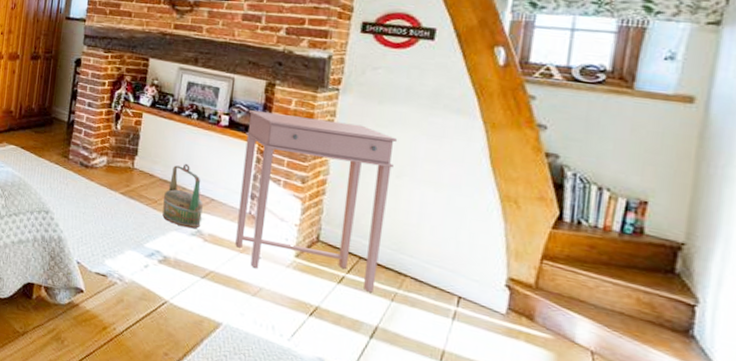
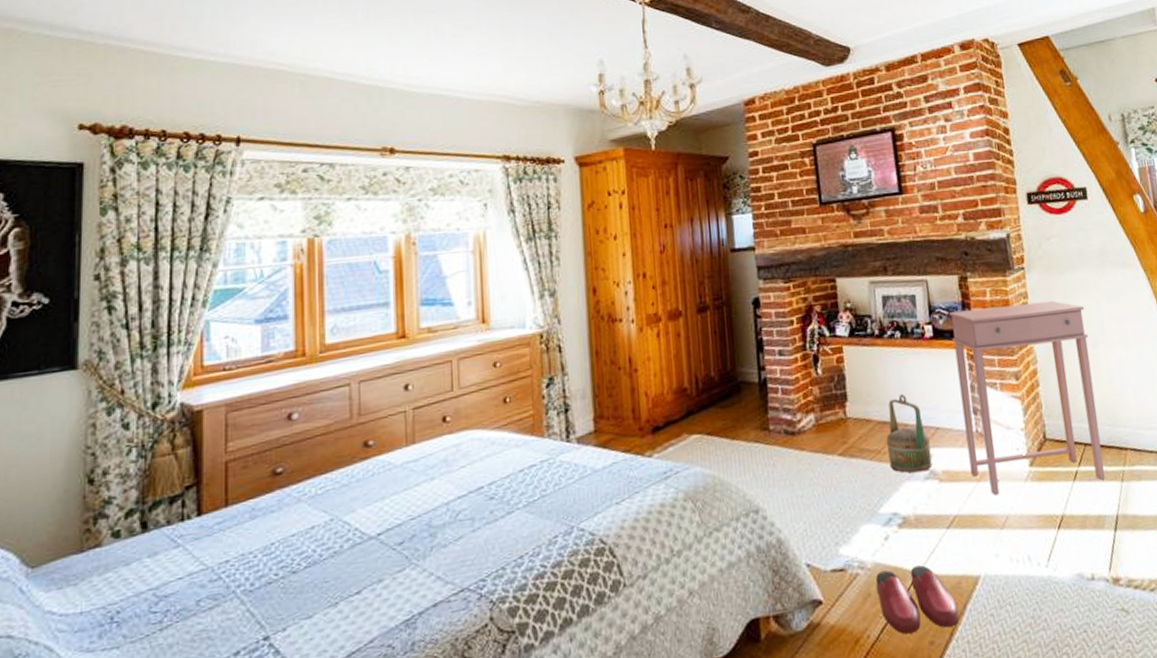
slippers: none [129,288,196,350] -> present [876,565,959,634]

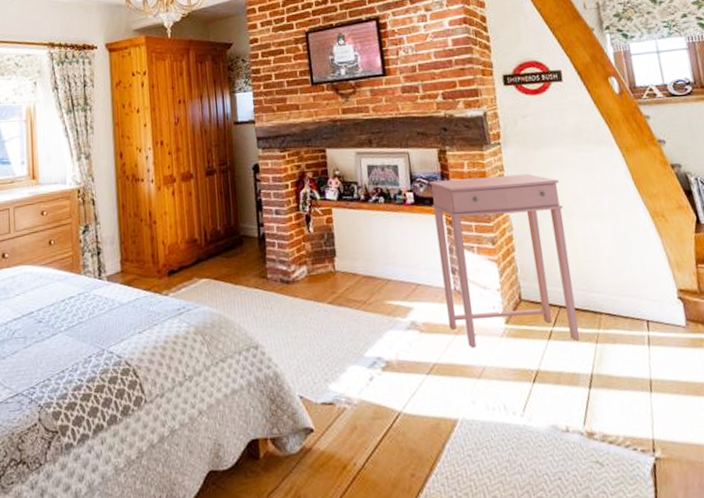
slippers: present [876,565,959,634] -> none [362,405,438,465]
decorative basket: present [886,393,933,473] -> none [371,252,414,323]

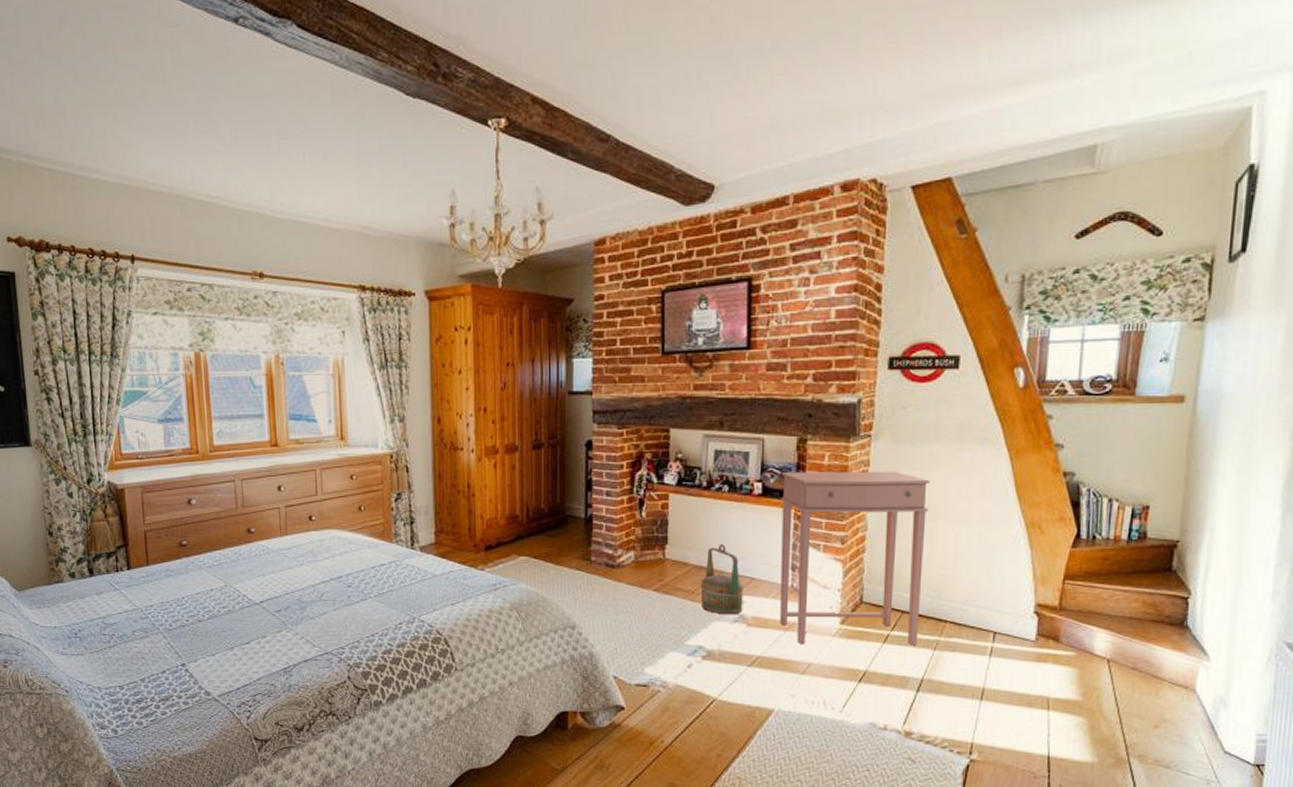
decorative basket: none [371,252,414,323] -> present [700,543,743,615]

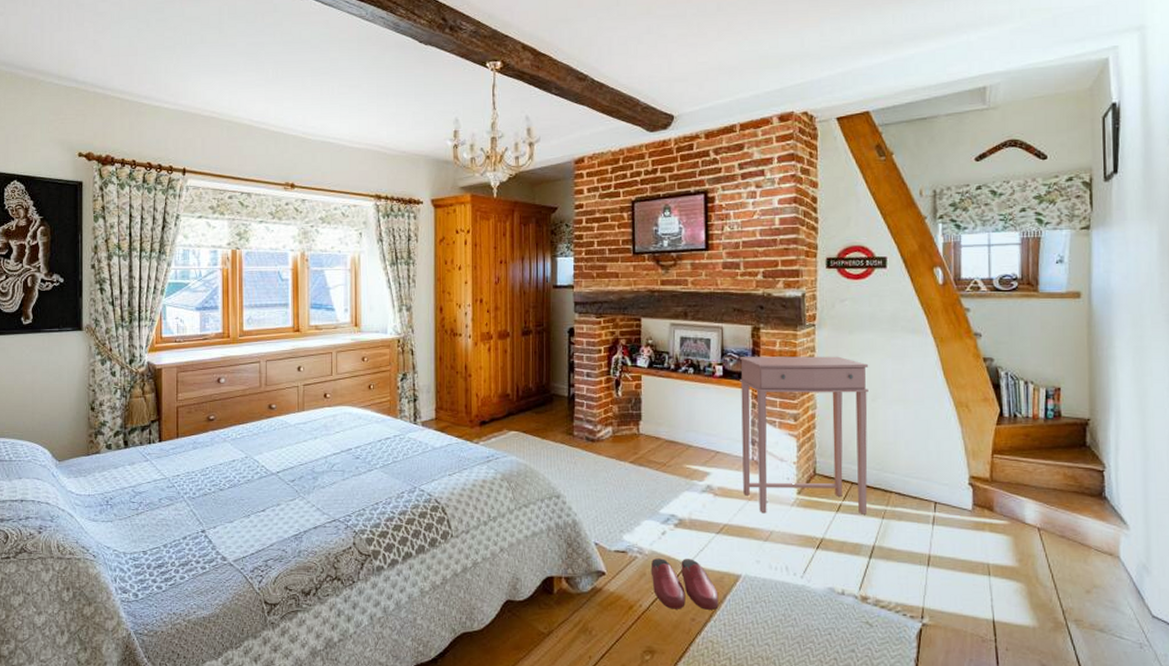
slippers: none [676,692,748,746] -> present [652,558,719,610]
decorative basket: present [700,543,743,615] -> none [671,420,710,485]

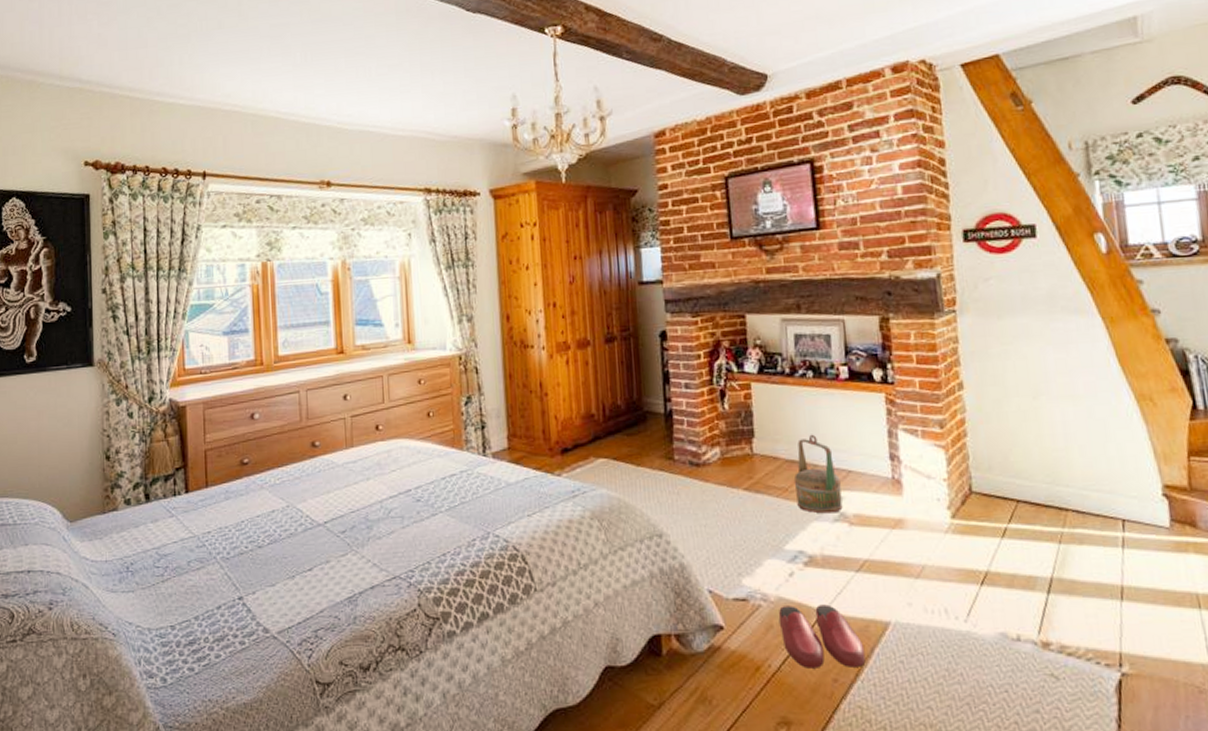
decorative basket: none [671,420,710,485] -> present [794,434,843,514]
side table: present [739,356,869,514] -> none [866,347,1040,544]

